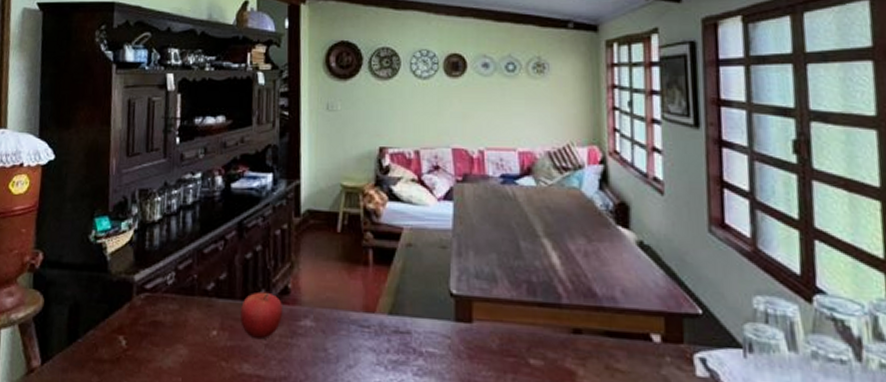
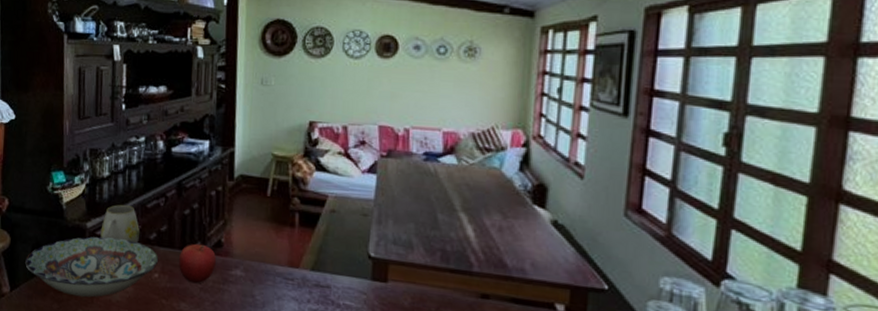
bowl: none [60,291,218,366] -> present [25,236,159,298]
mug: none [150,251,196,297] -> present [100,204,141,244]

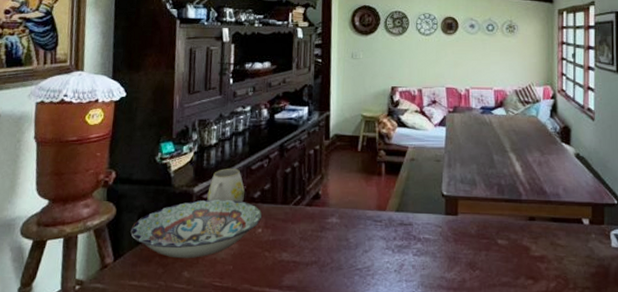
fruit: present [178,243,217,284] -> none [280,197,315,234]

